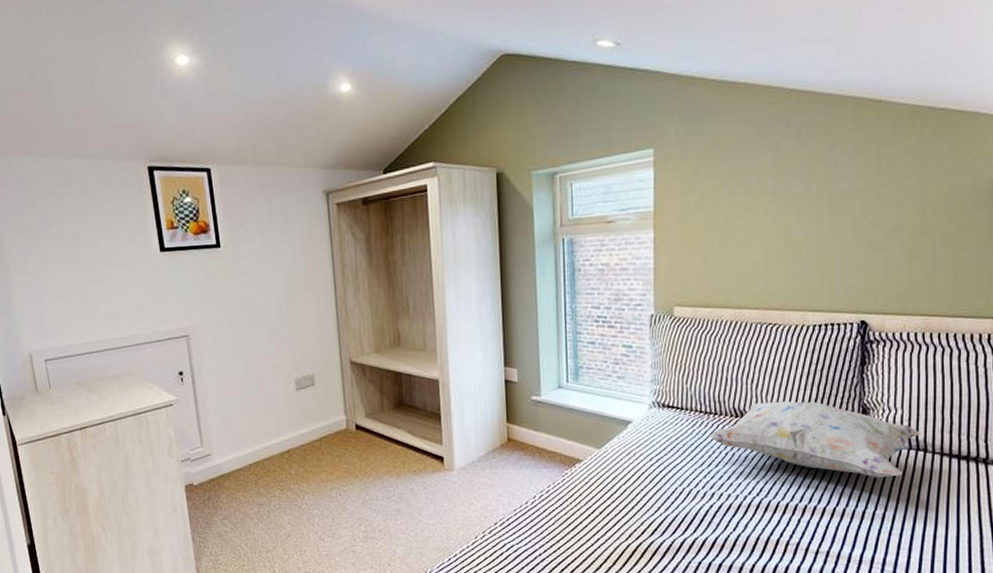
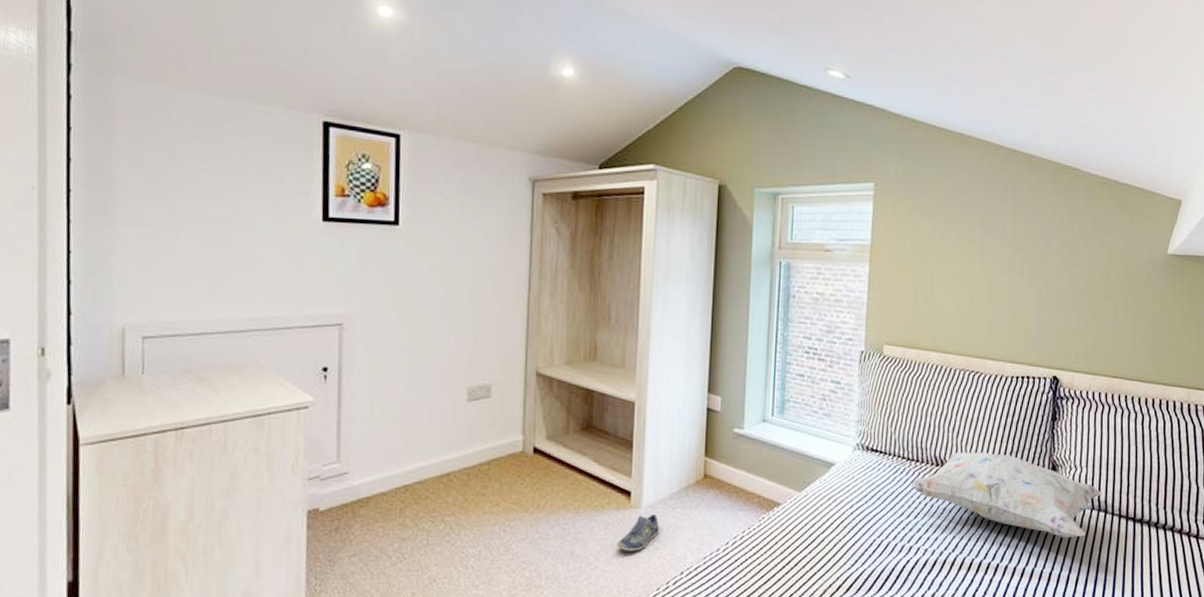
shoe: none [436,474,472,507] -> present [617,513,659,551]

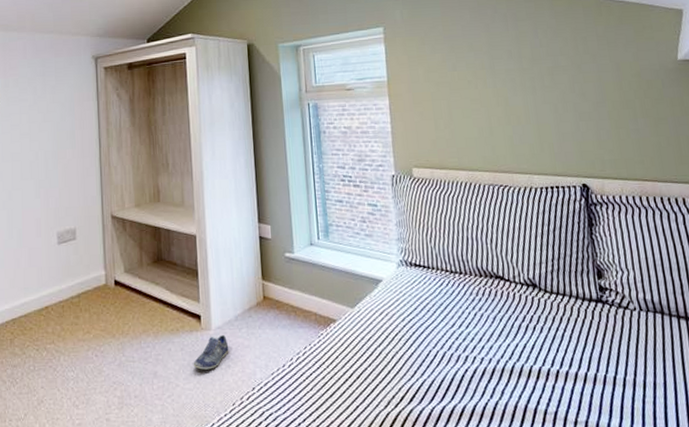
decorative pillow: present [910,452,1103,538] -> none [457,261,656,342]

